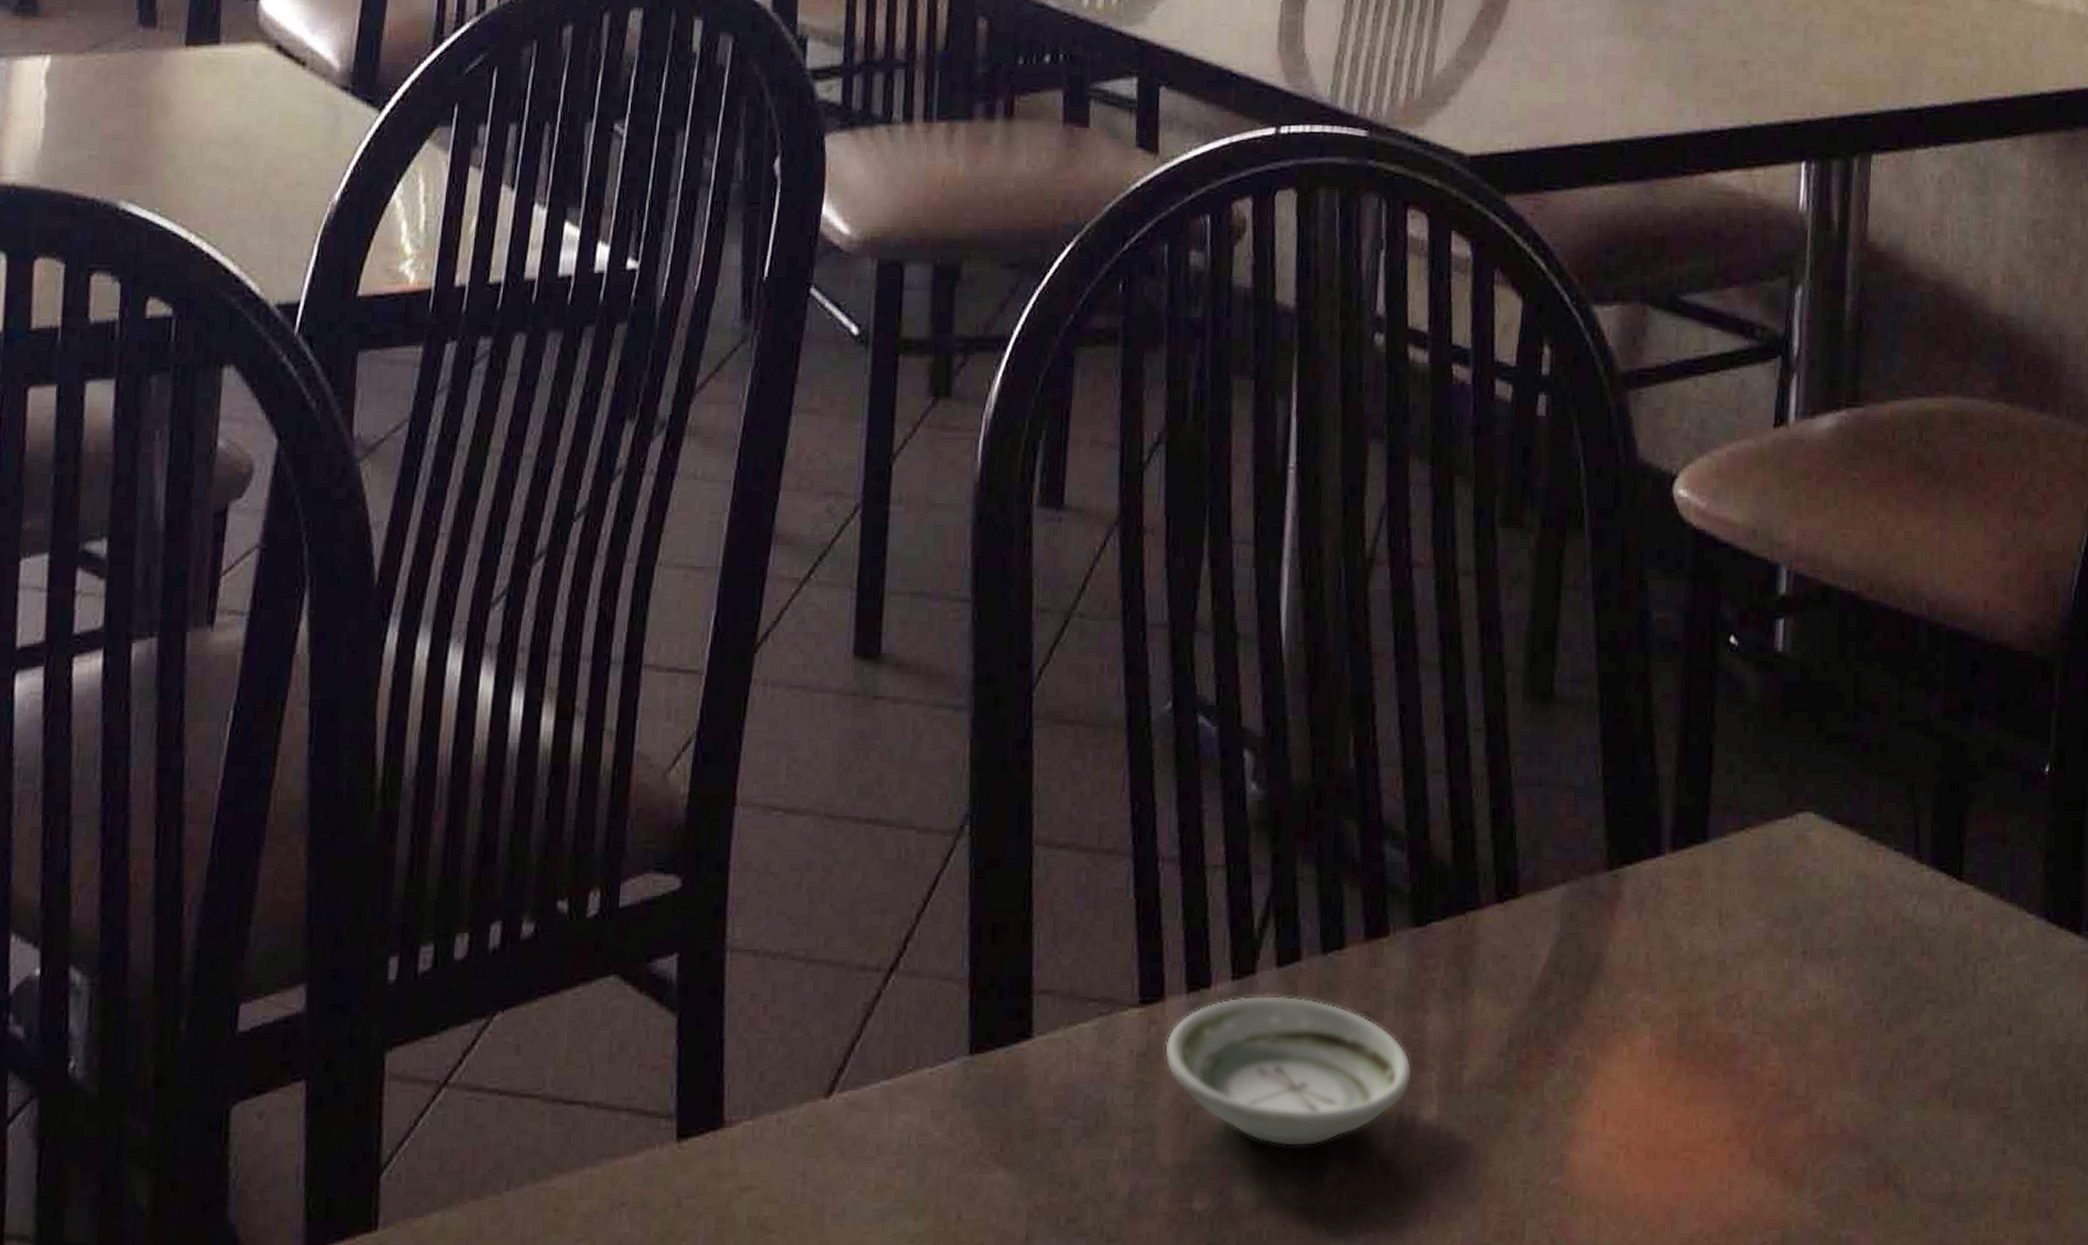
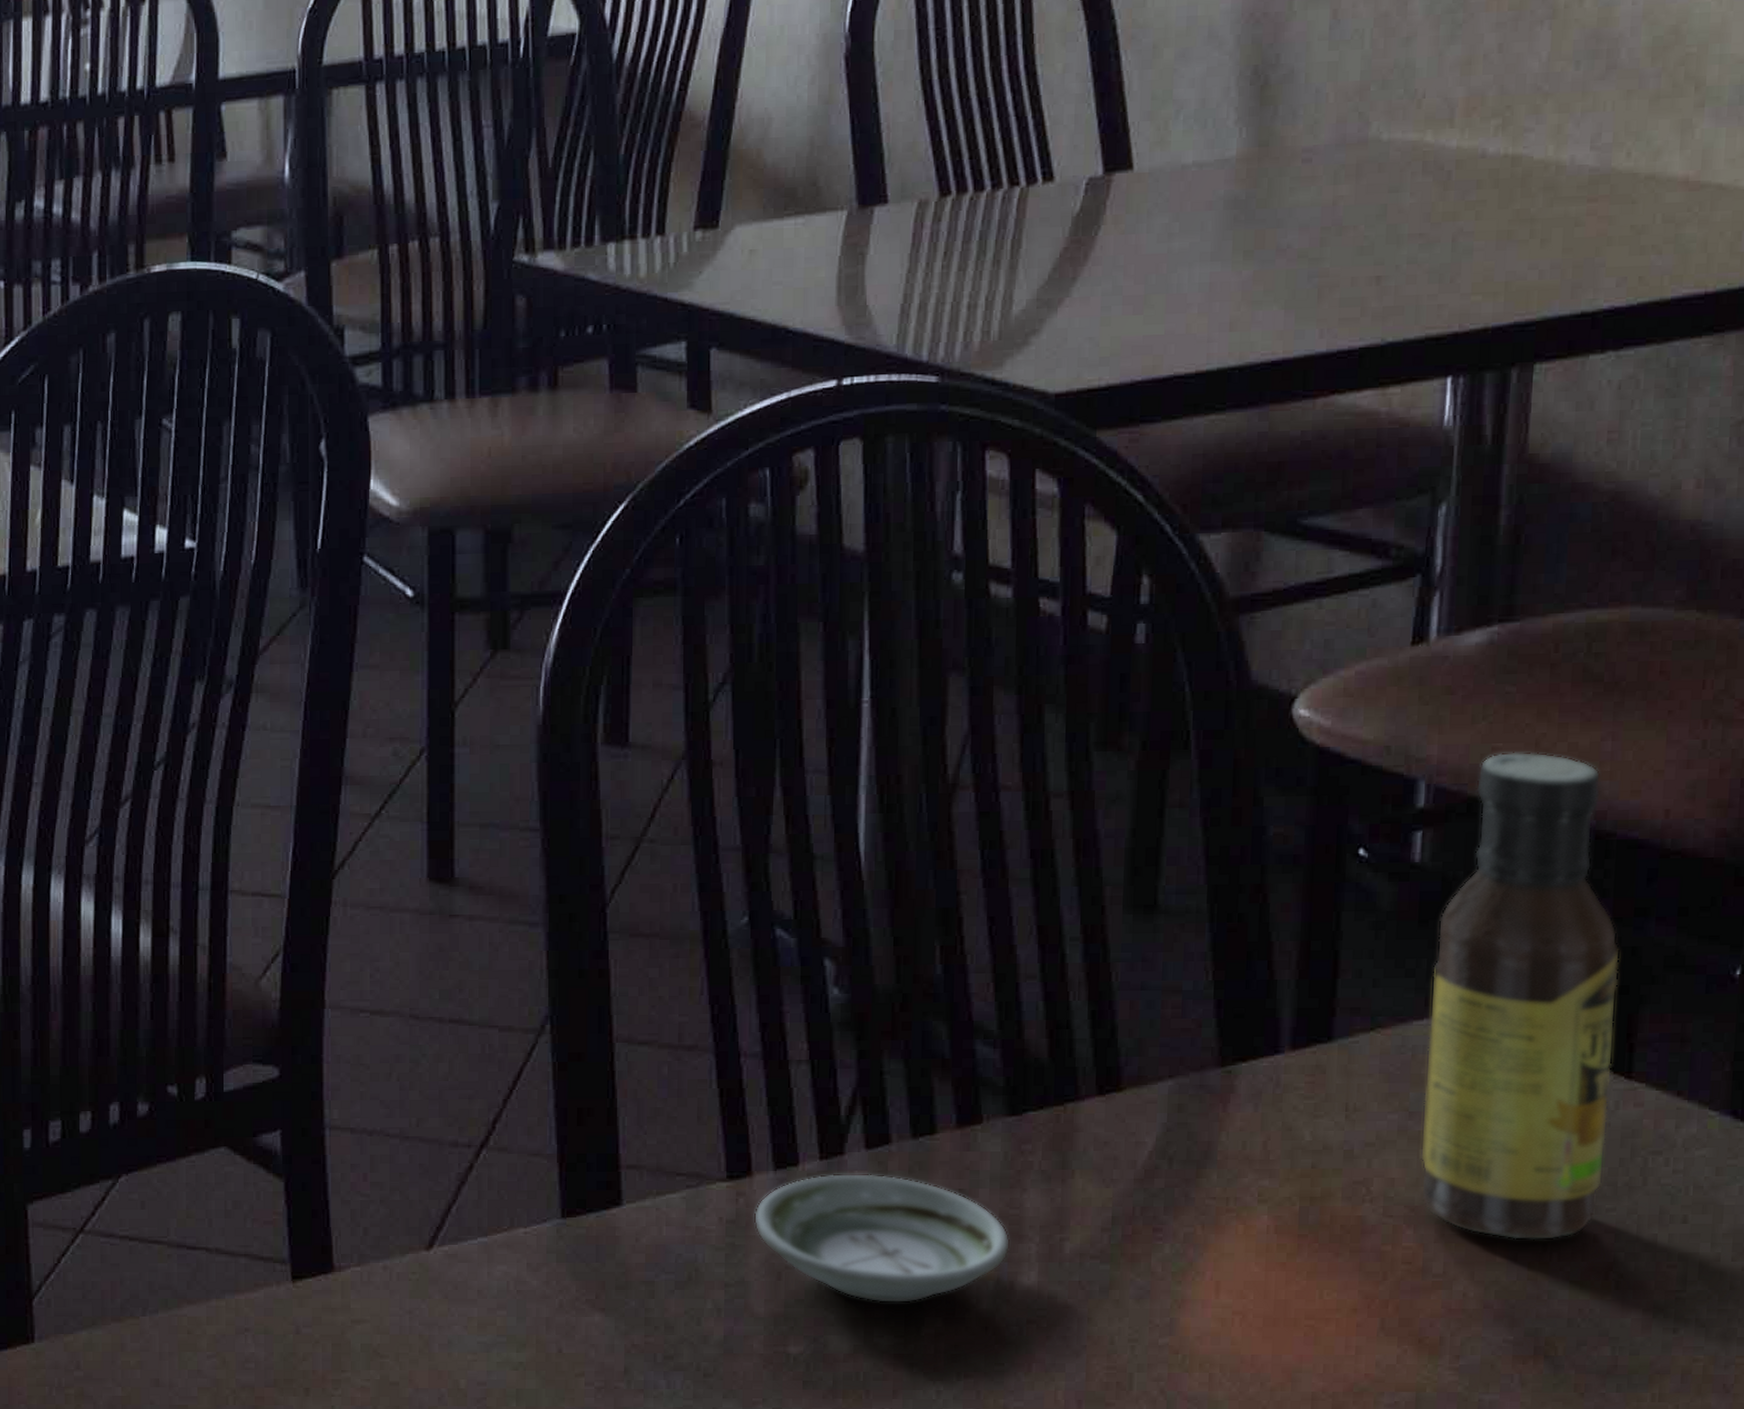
sauce bottle: none [1784,539,1951,1057] -> present [1420,751,1621,1241]

